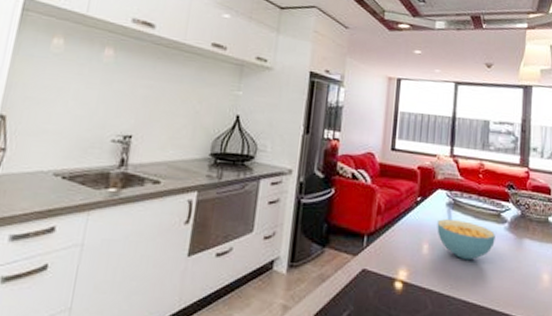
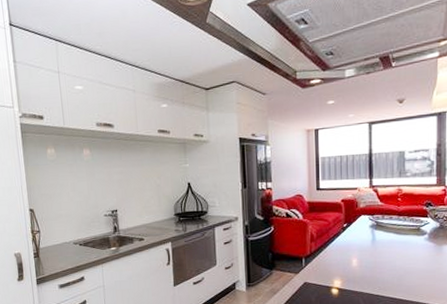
cereal bowl: present [437,219,495,261] -> none [363,237,416,268]

